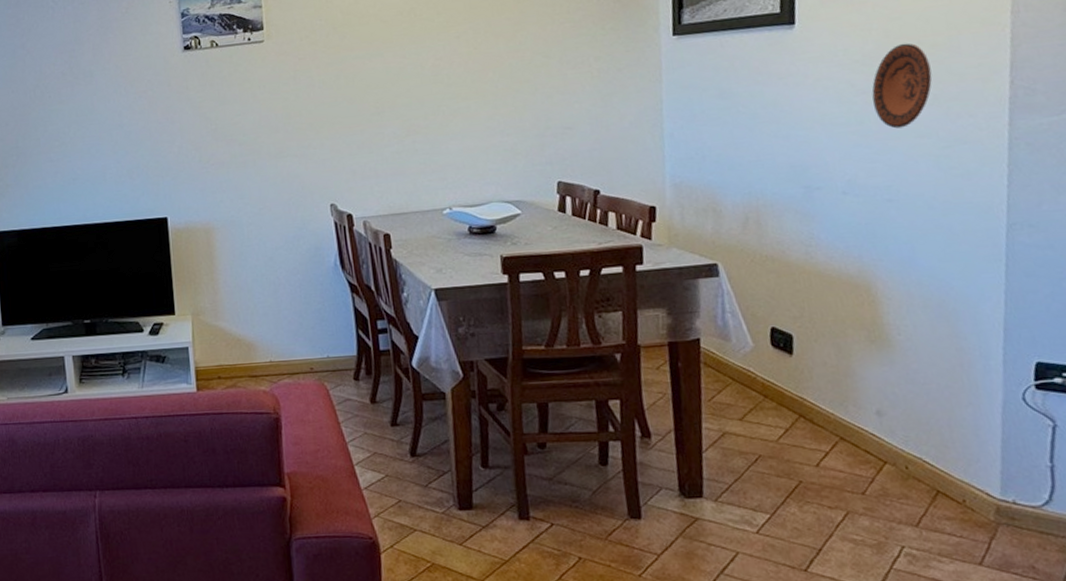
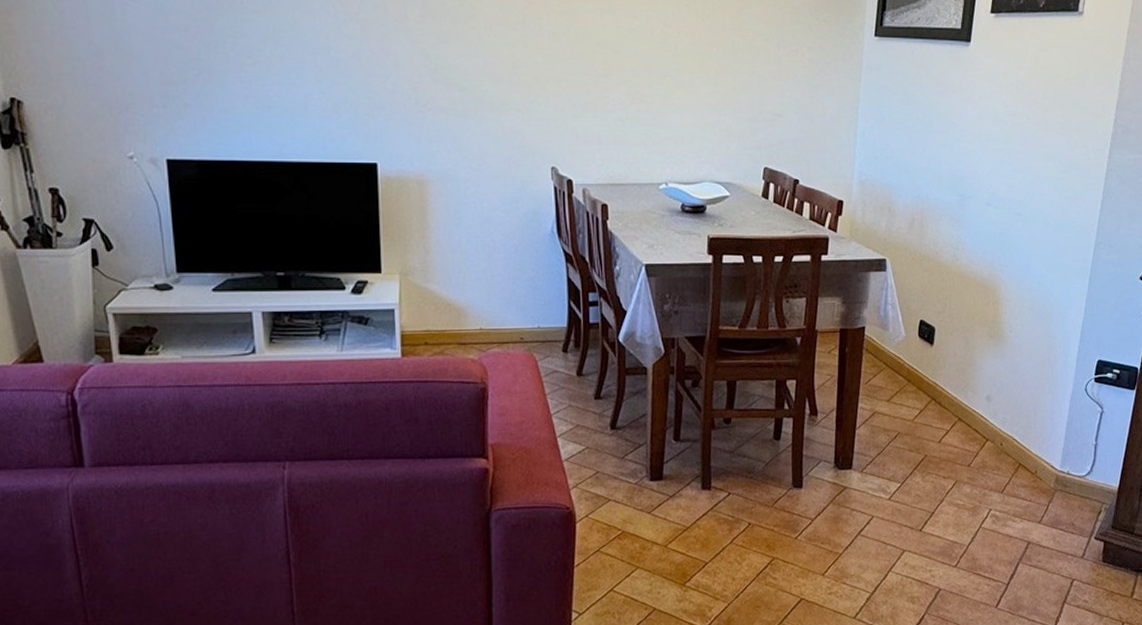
decorative plate: present [871,43,933,129] -> none [1019,73,1063,150]

